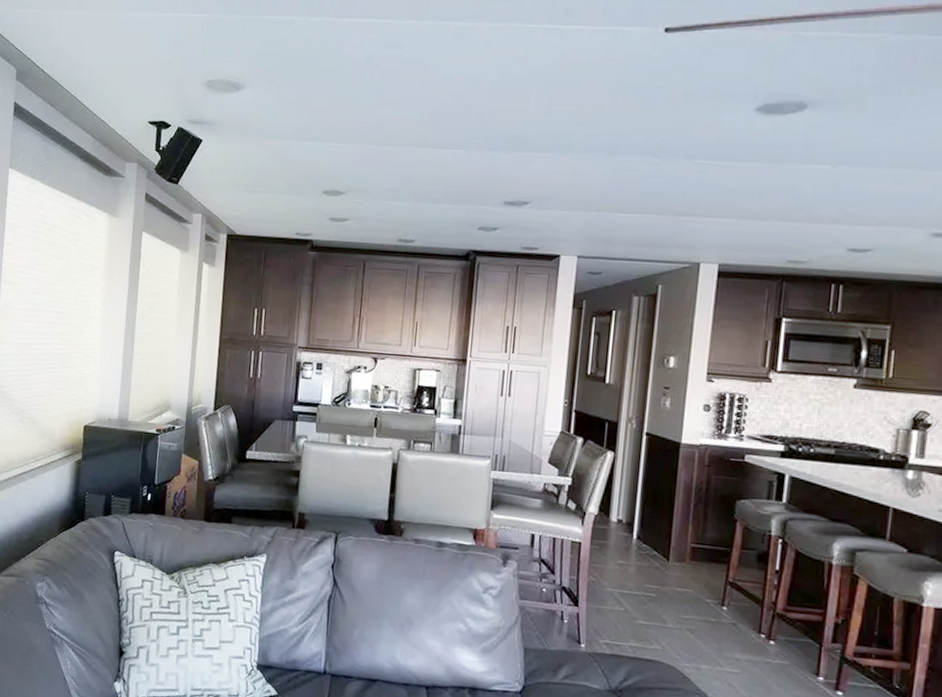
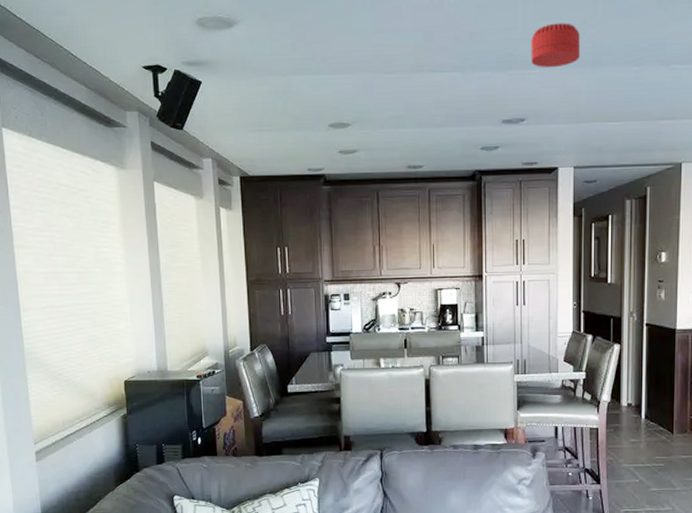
smoke detector: none [540,108,596,153] -> present [531,23,580,68]

